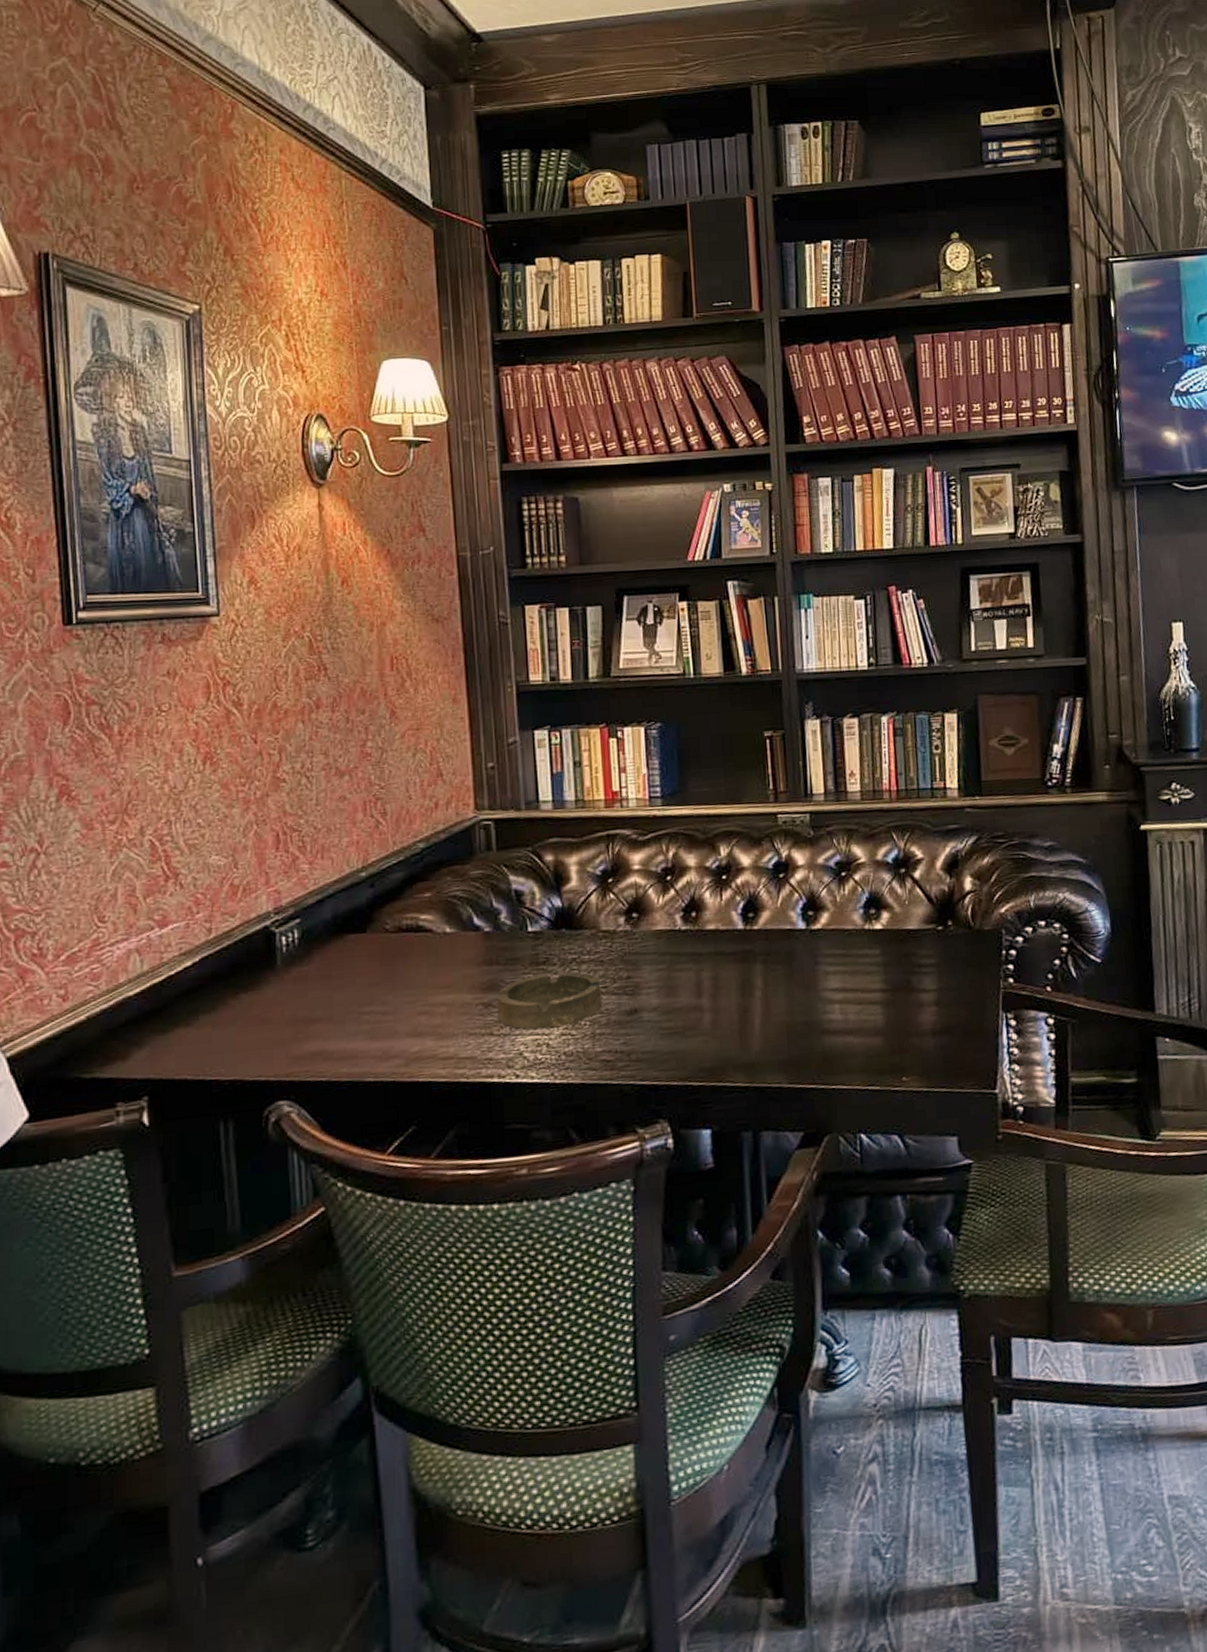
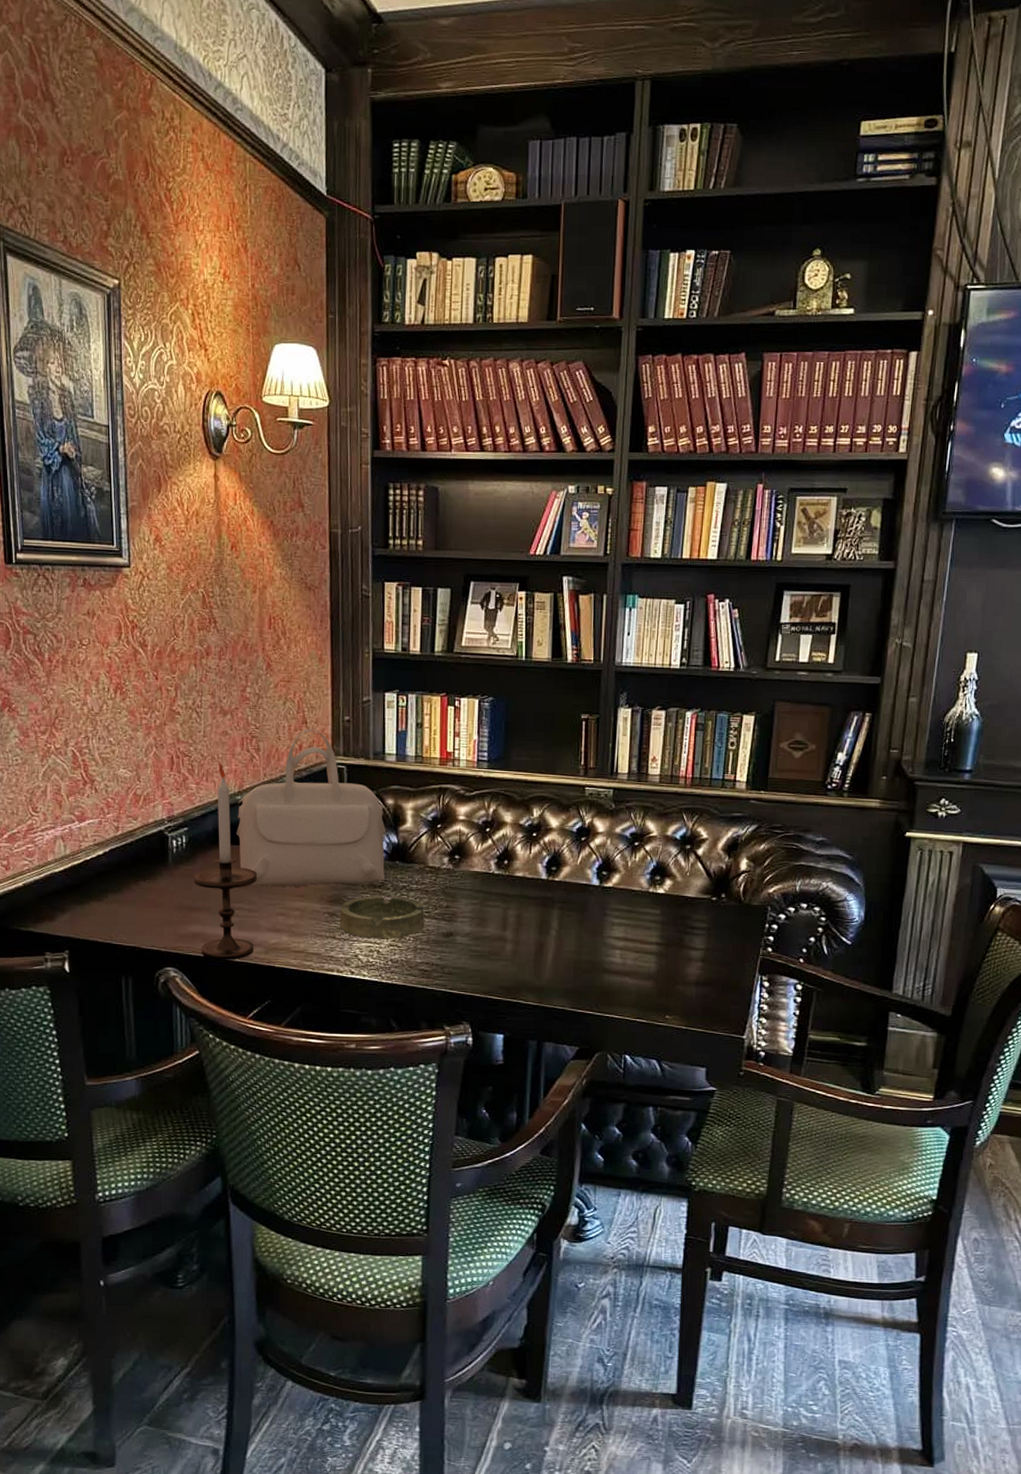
candlestick: none [310,833,392,1083] -> present [194,761,258,960]
handbag: none [362,781,550,983] -> present [236,728,387,887]

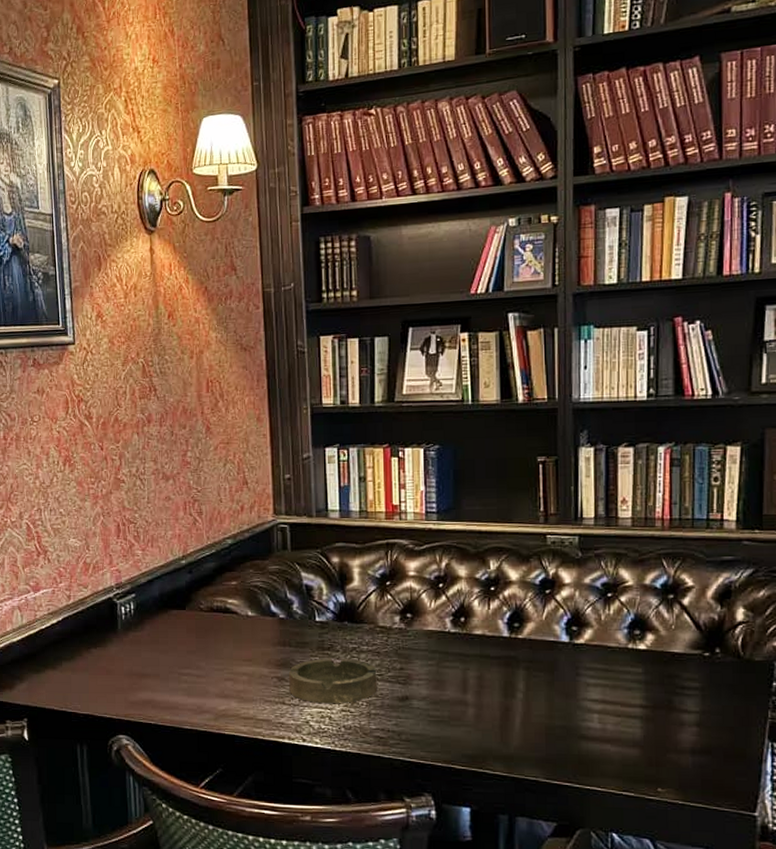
candlestick: present [194,761,258,960] -> none [142,527,205,727]
handbag: present [236,728,387,887] -> none [182,489,334,652]

